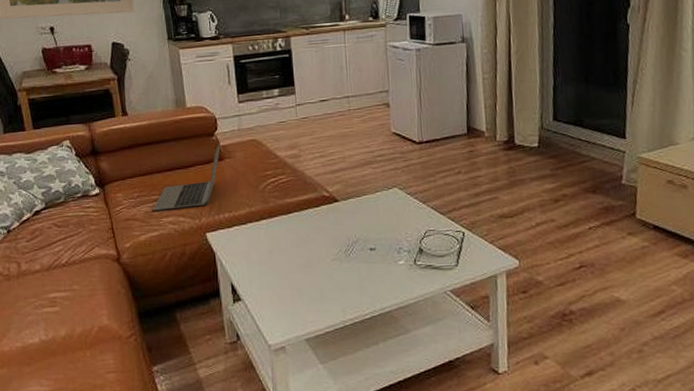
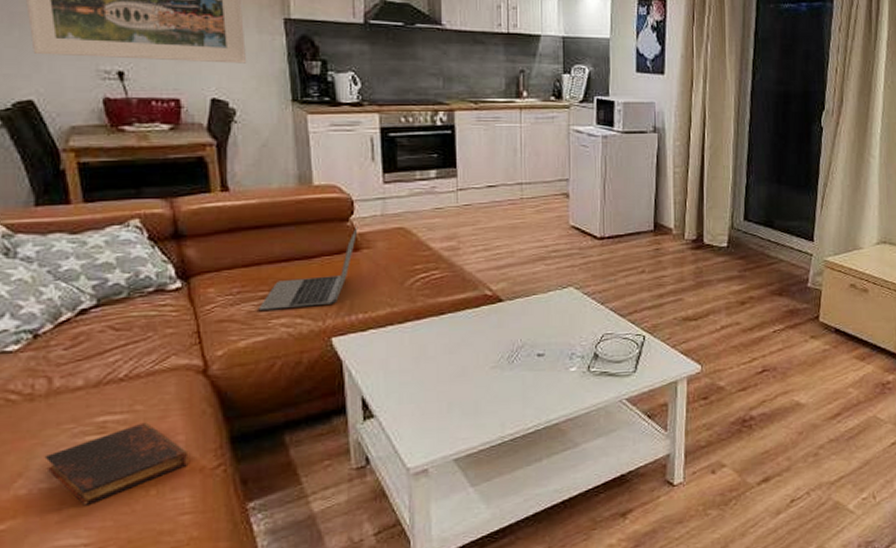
book: none [18,299,111,362] -> present [44,422,189,507]

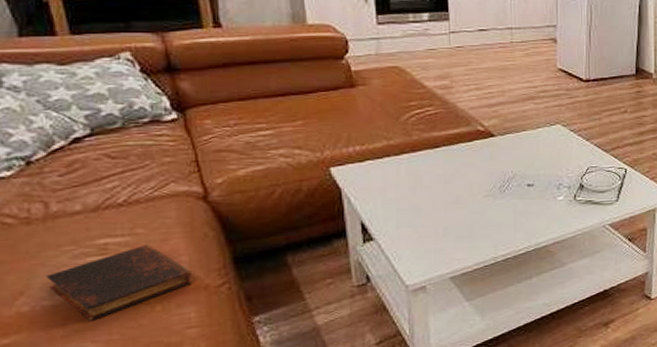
laptop: present [258,226,358,310] -> none [256,64,353,141]

